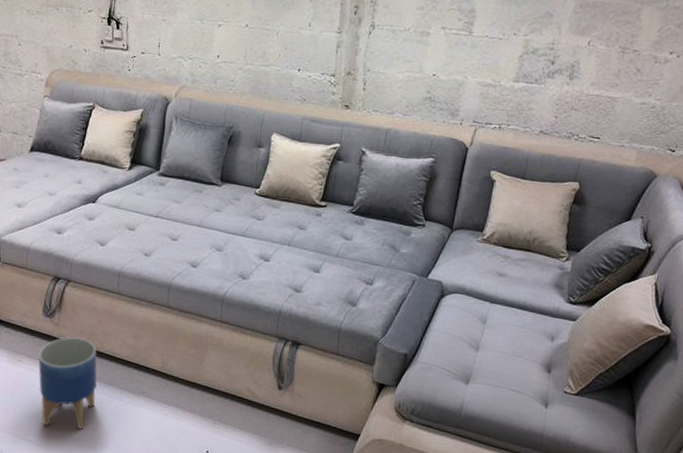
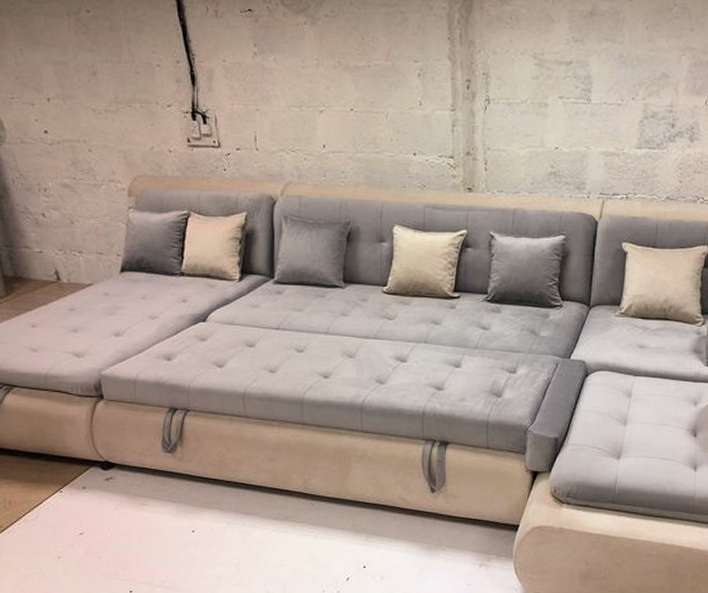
planter: present [38,336,98,429] -> none [164,469,236,569]

